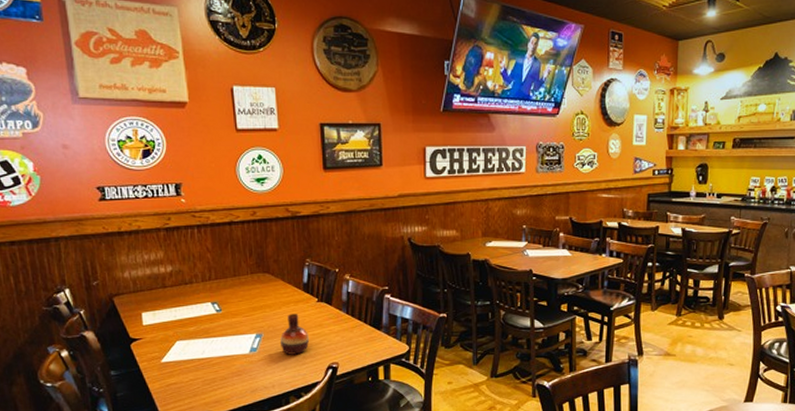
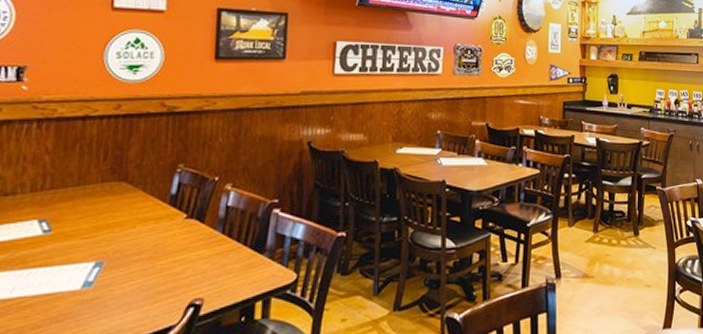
vase: present [280,314,310,355] -> none [127,234,169,290]

